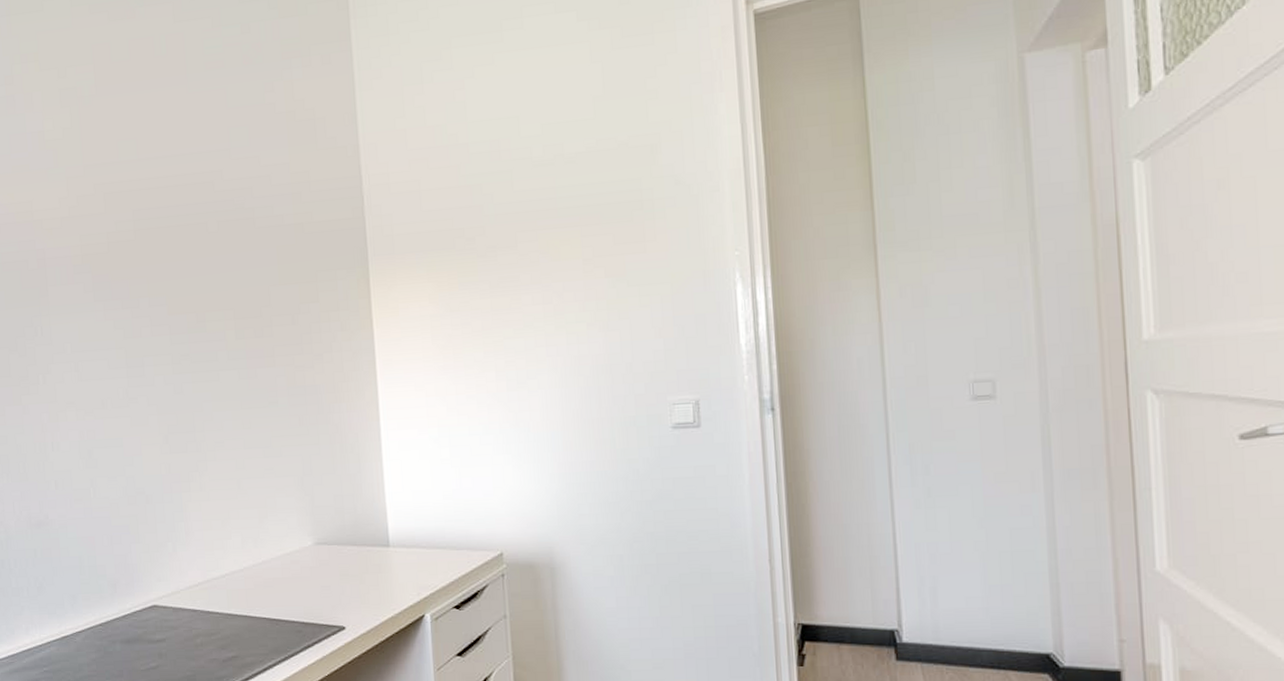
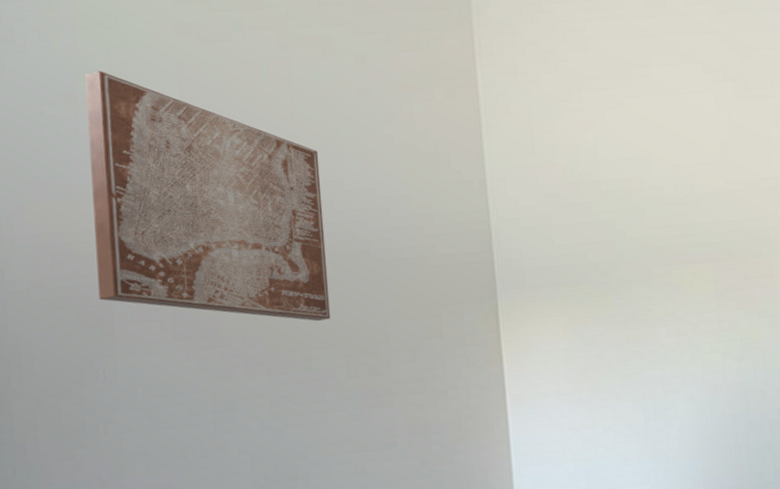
wall art: none [19,53,222,286] -> present [85,70,331,322]

